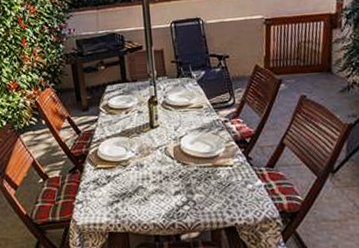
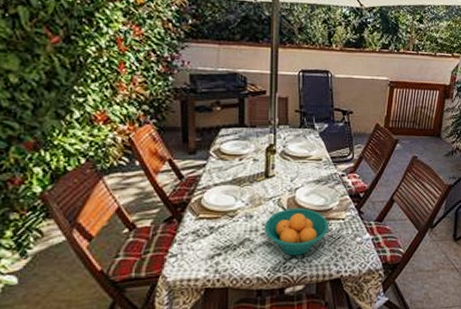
fruit bowl: none [155,156,218,203] -> present [265,208,329,256]

